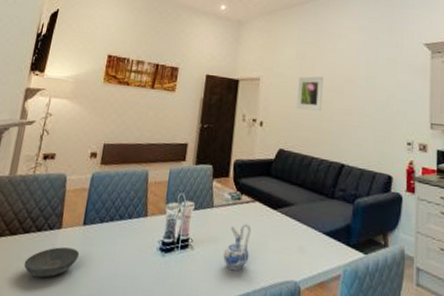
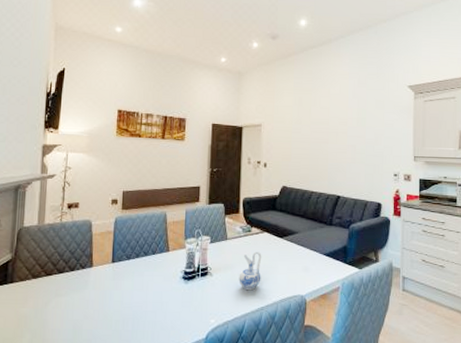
bowl: present [24,247,80,278] -> none [62,283,112,309]
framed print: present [296,76,323,111] -> none [296,119,319,151]

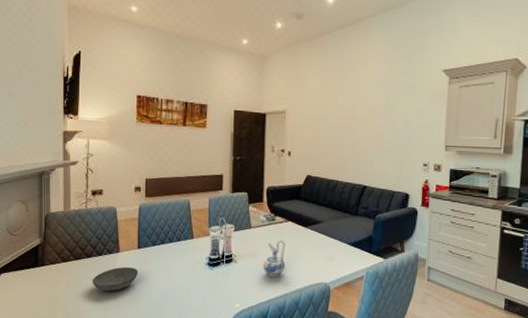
bowl: none [62,283,112,309] -> present [92,267,139,292]

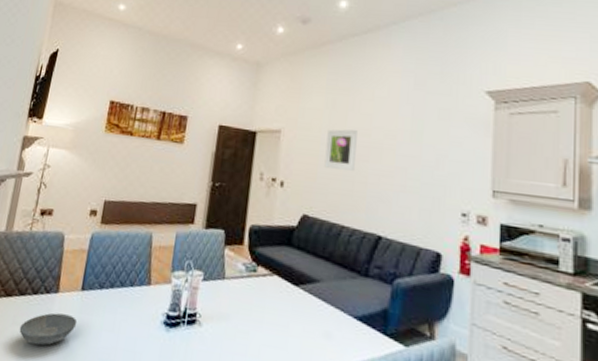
ceramic pitcher: present [263,240,286,278] -> none [235,300,269,355]
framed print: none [321,106,346,139] -> present [324,129,357,171]

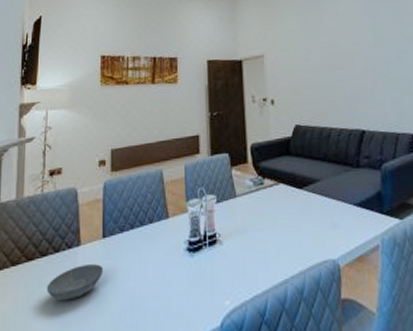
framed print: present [324,129,357,171] -> none [304,43,332,81]

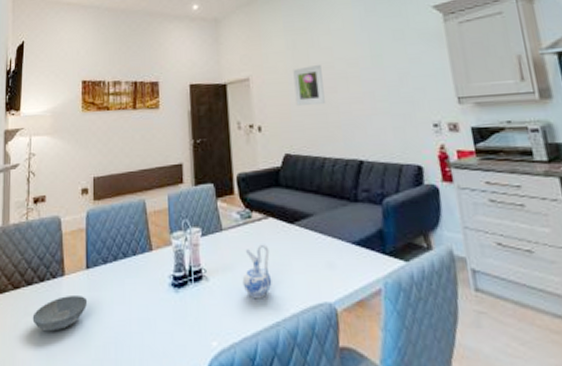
ceramic pitcher: none [254,208,282,260] -> present [242,244,272,299]
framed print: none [304,43,332,81] -> present [293,64,325,106]

